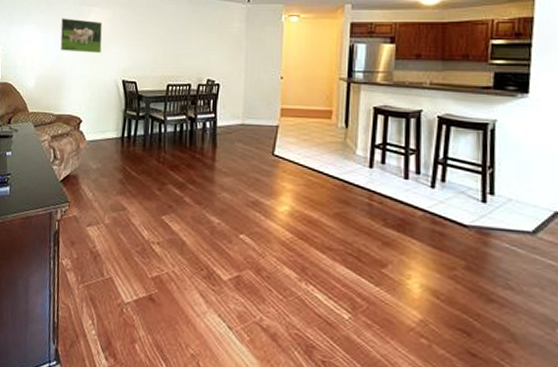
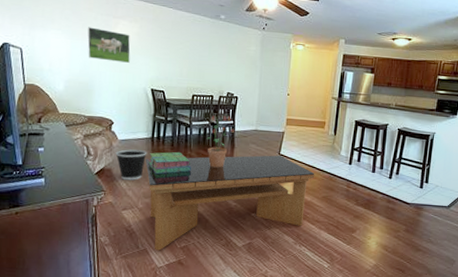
wastebasket: none [82,152,117,189] -> present [115,149,147,180]
coffee table: none [114,156,322,281] -> present [145,155,315,251]
stack of books: none [117,153,165,181] -> present [148,151,191,174]
potted plant: none [183,107,217,174] -> present [206,115,235,168]

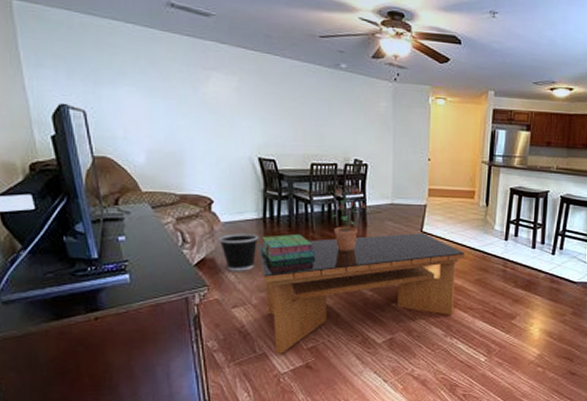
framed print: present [87,27,131,63] -> none [171,81,229,126]

